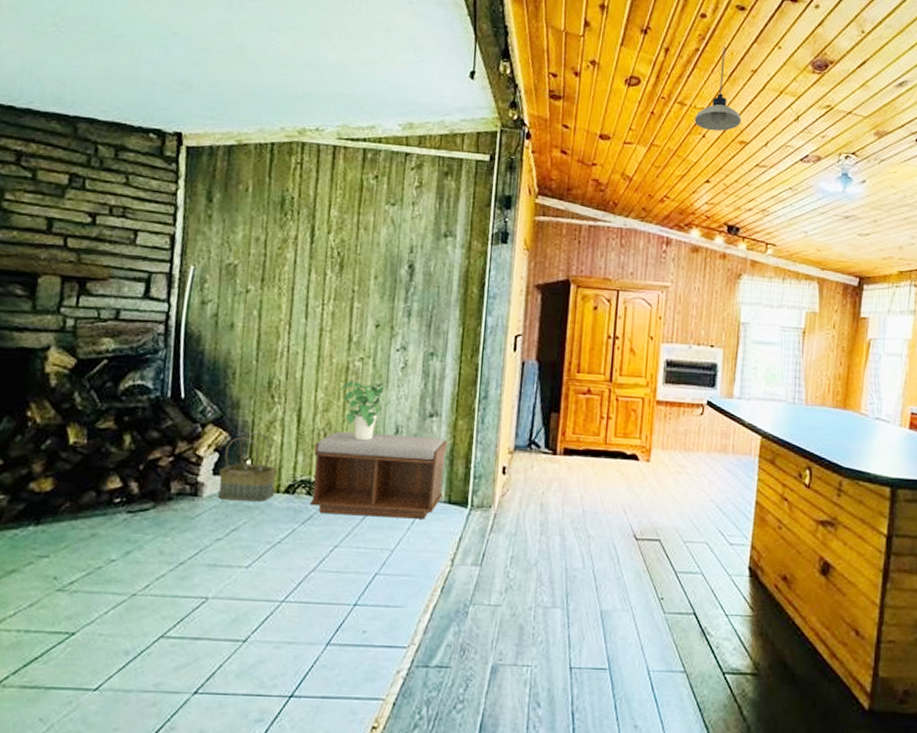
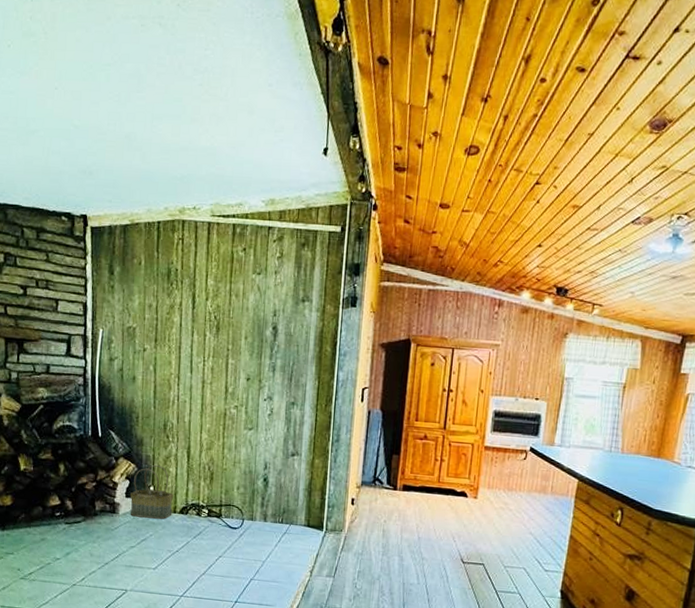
bench: present [309,431,448,519] -> none [199,466,306,539]
potted plant: present [340,381,388,441] -> none [220,425,258,474]
pendant light: present [694,46,742,132] -> none [529,110,576,197]

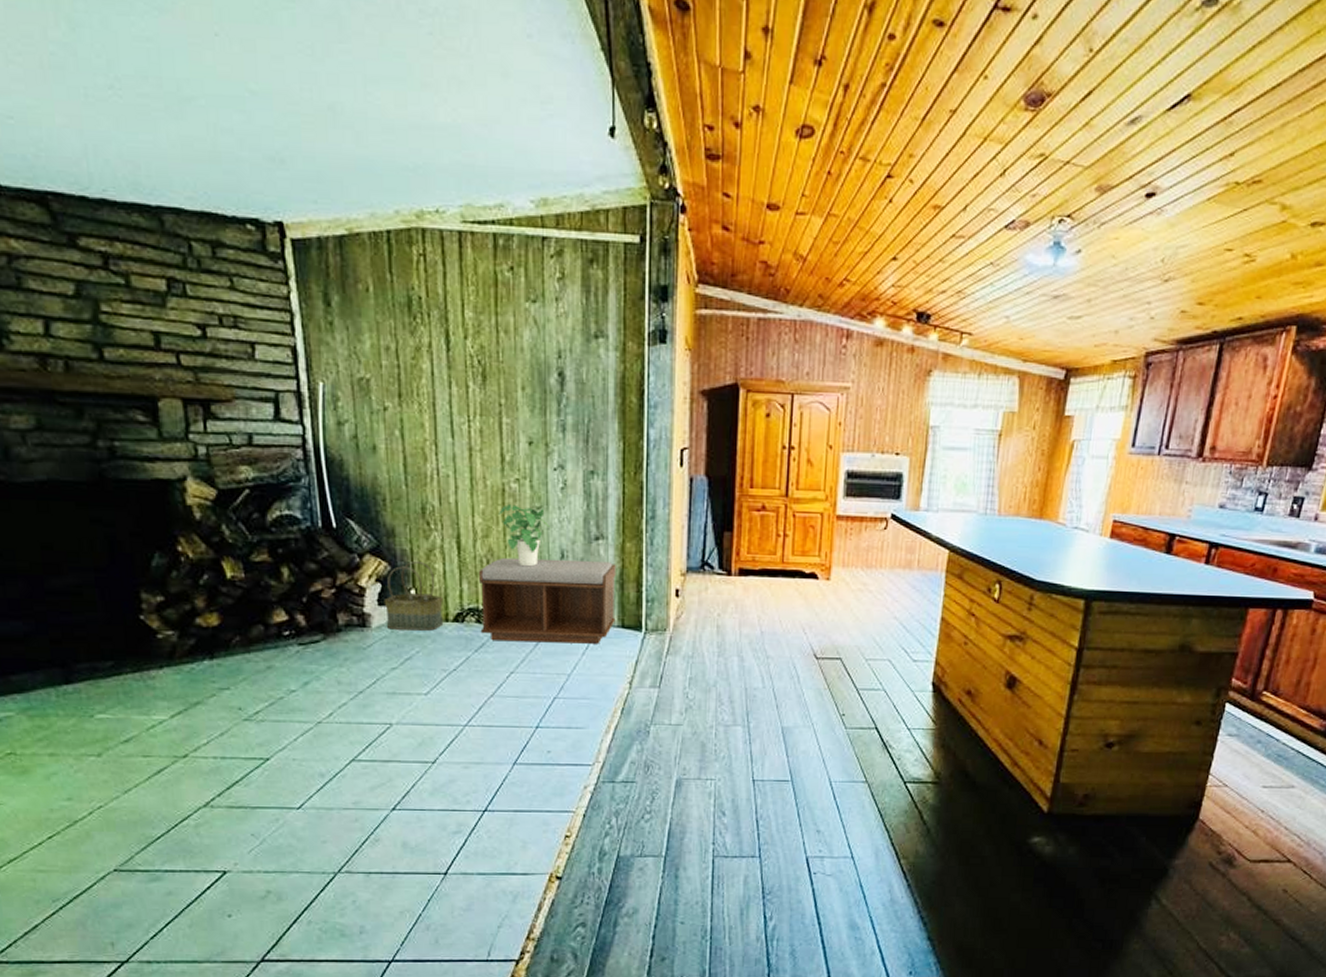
bench: none [199,466,306,539] -> present [478,557,616,644]
potted plant: none [220,425,258,474] -> present [499,504,549,567]

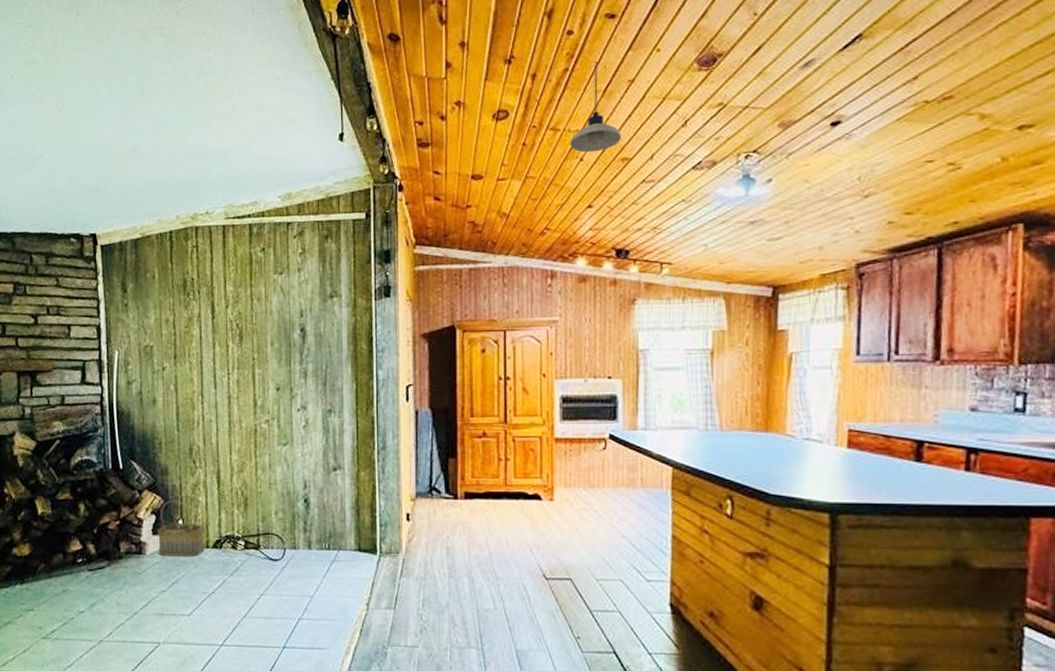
bench: present [478,557,616,644] -> none [234,489,353,567]
potted plant: present [499,504,549,567] -> none [252,442,294,497]
pendant light: none [879,78,936,194] -> present [570,60,622,153]

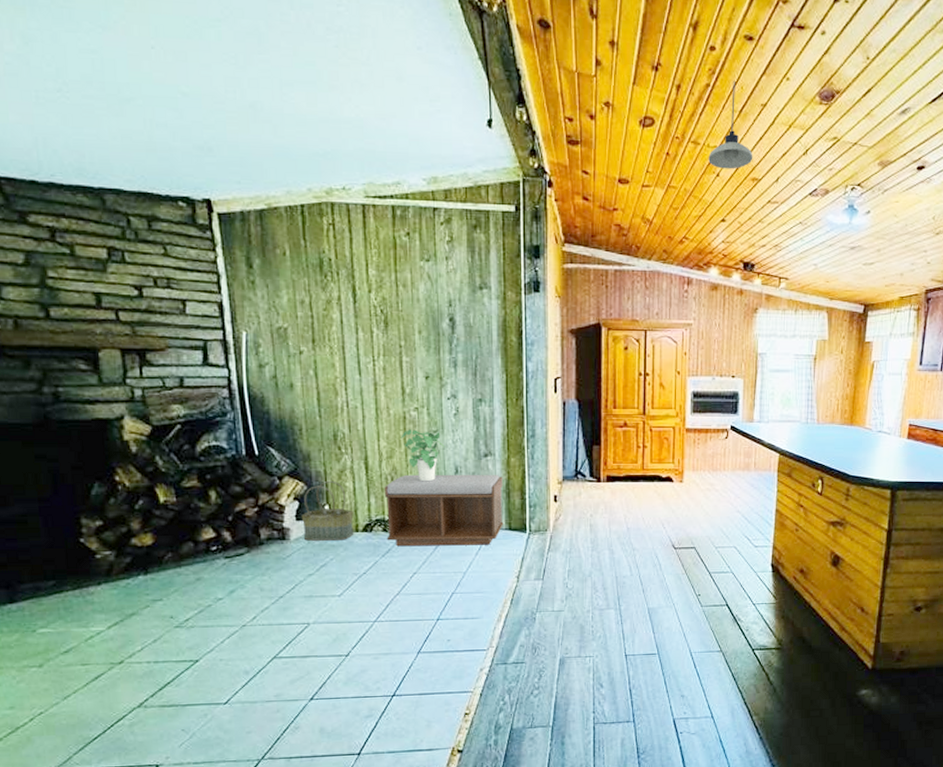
bench: none [234,489,353,567] -> present [384,474,504,547]
potted plant: none [252,442,294,497] -> present [401,429,445,482]

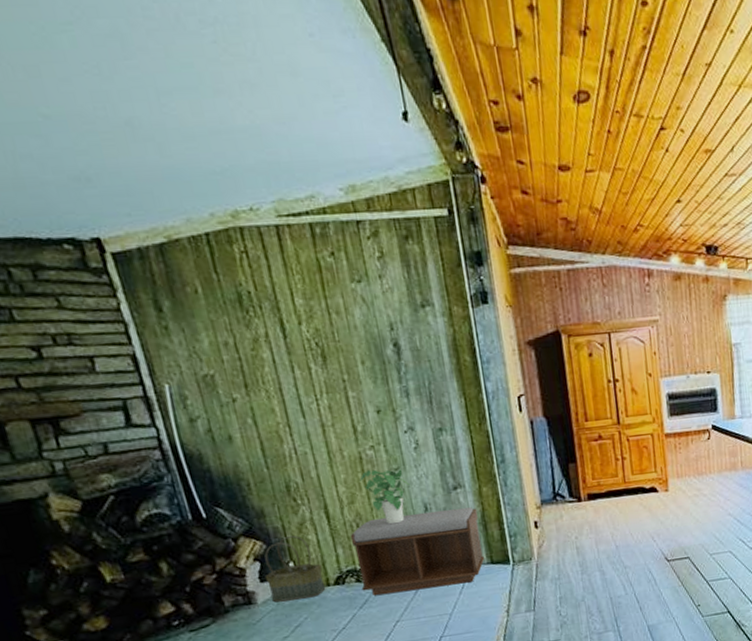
pendant light: present [708,80,753,170] -> none [654,38,704,143]

